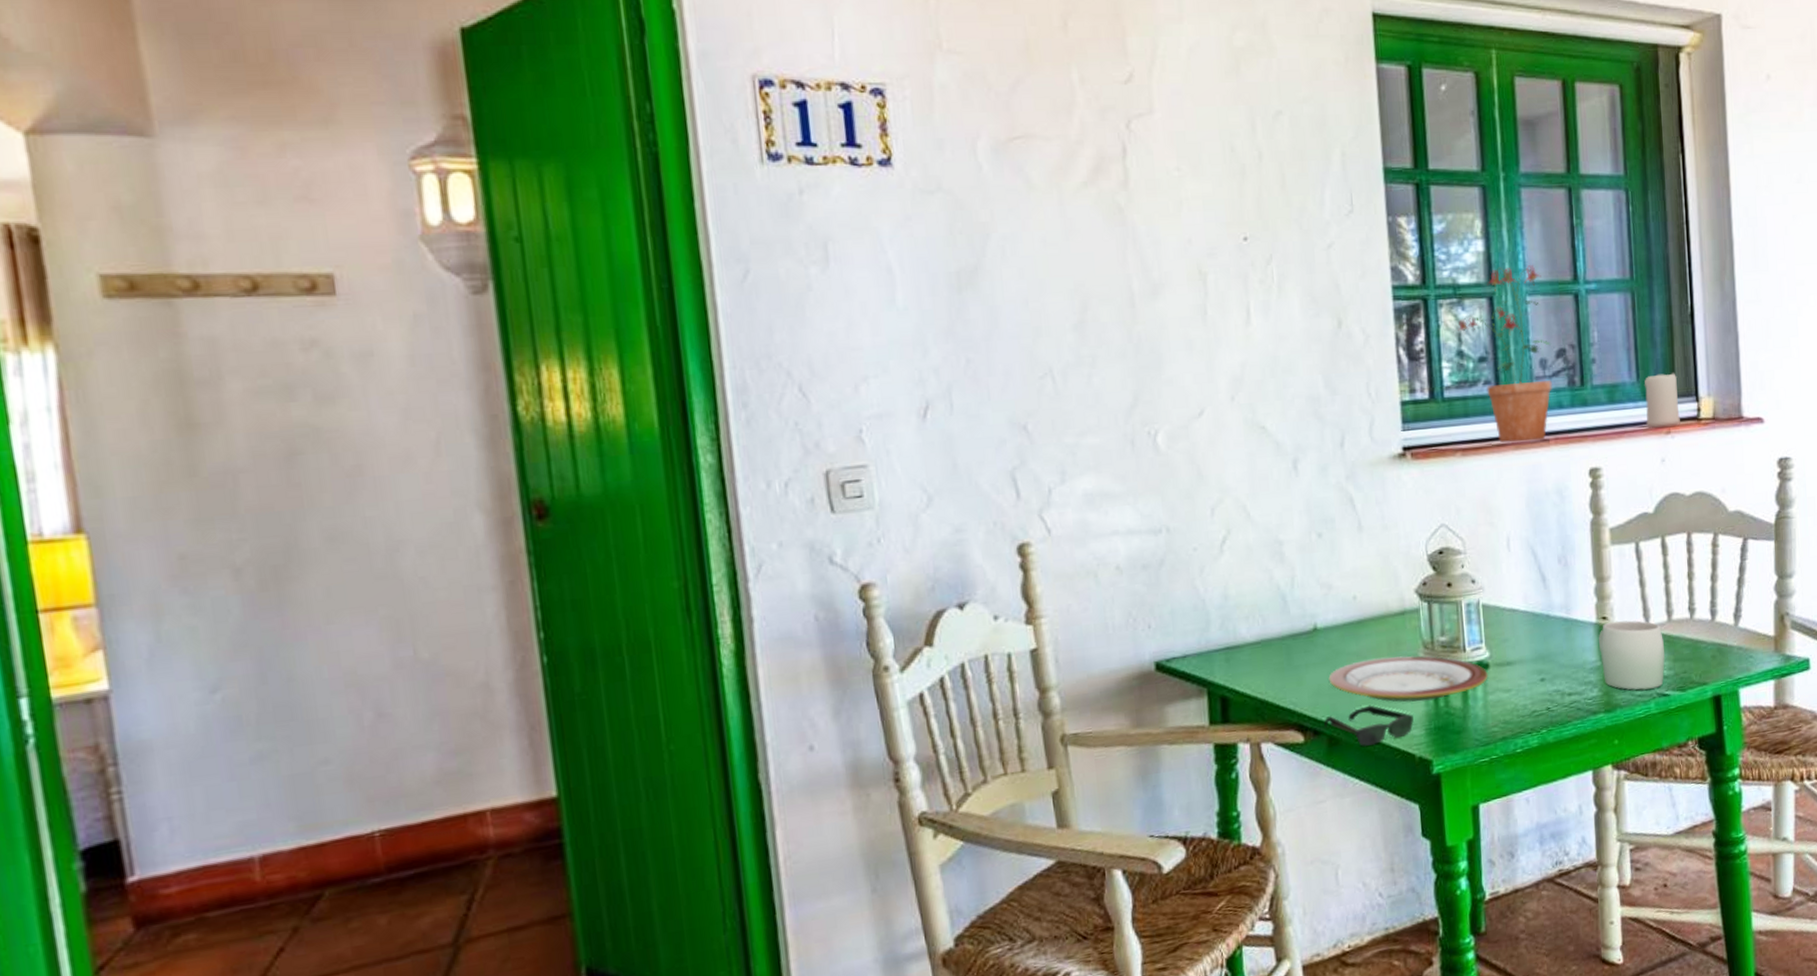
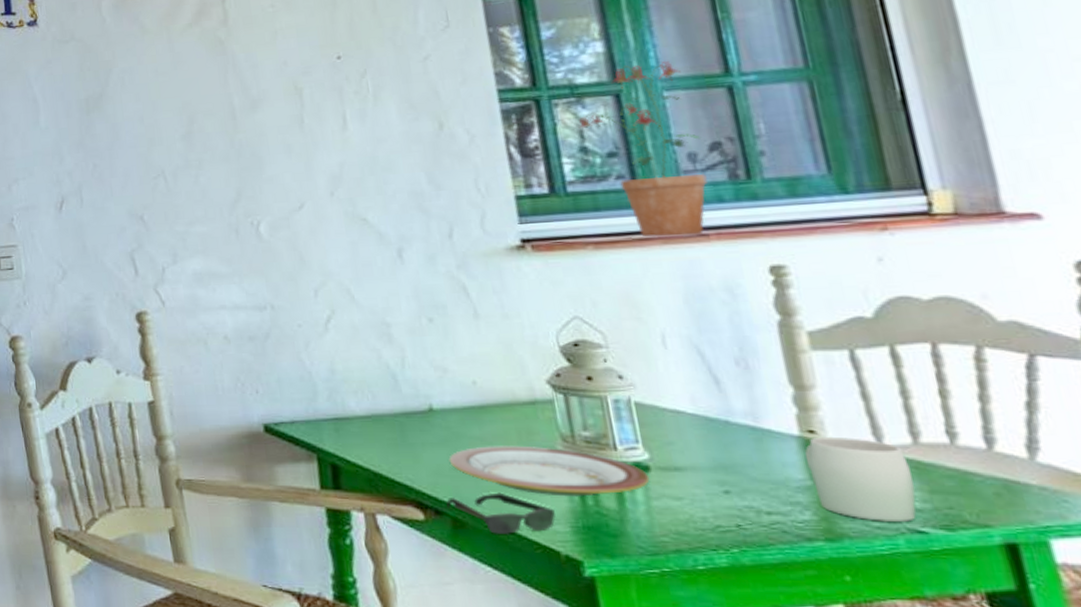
candle: present [1644,373,1680,429] -> none [840,164,902,225]

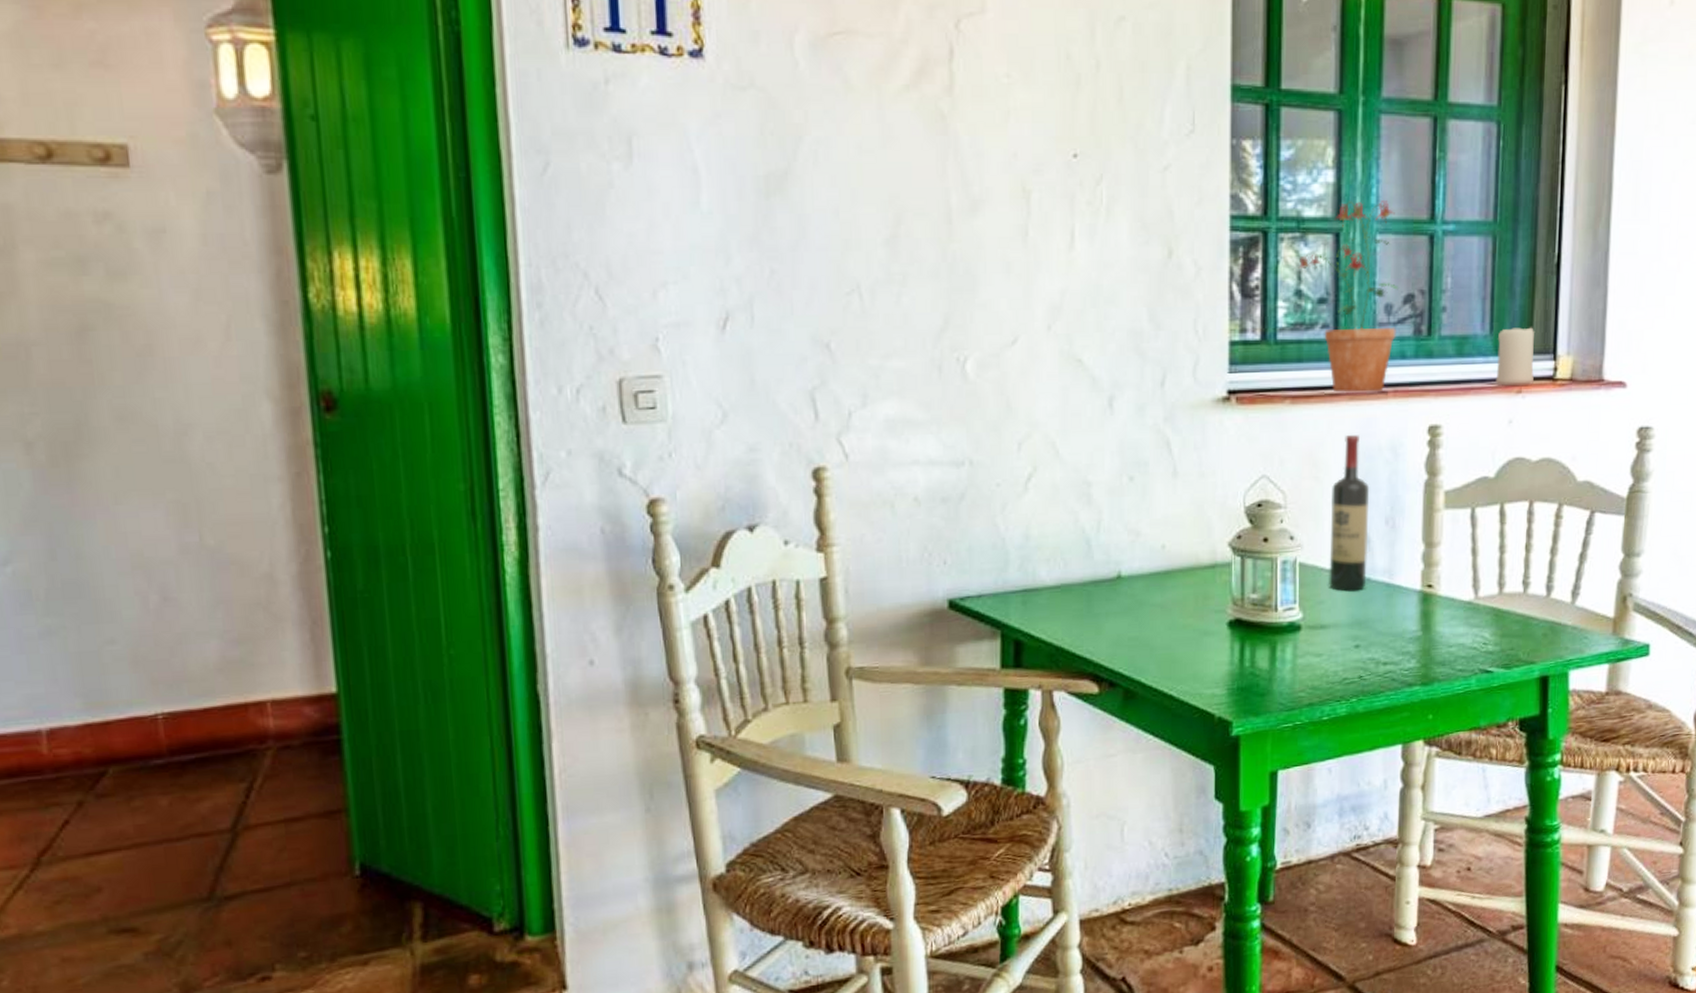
sunglasses: present [446,492,556,535] -> none [1121,660,1216,702]
plate: present [449,445,650,497] -> none [1129,611,1299,660]
wine bottle: none [659,277,725,432] -> present [1329,435,1370,591]
mug: present [805,436,917,522] -> none [1422,590,1493,665]
candle: none [840,164,902,225] -> present [1495,327,1534,387]

